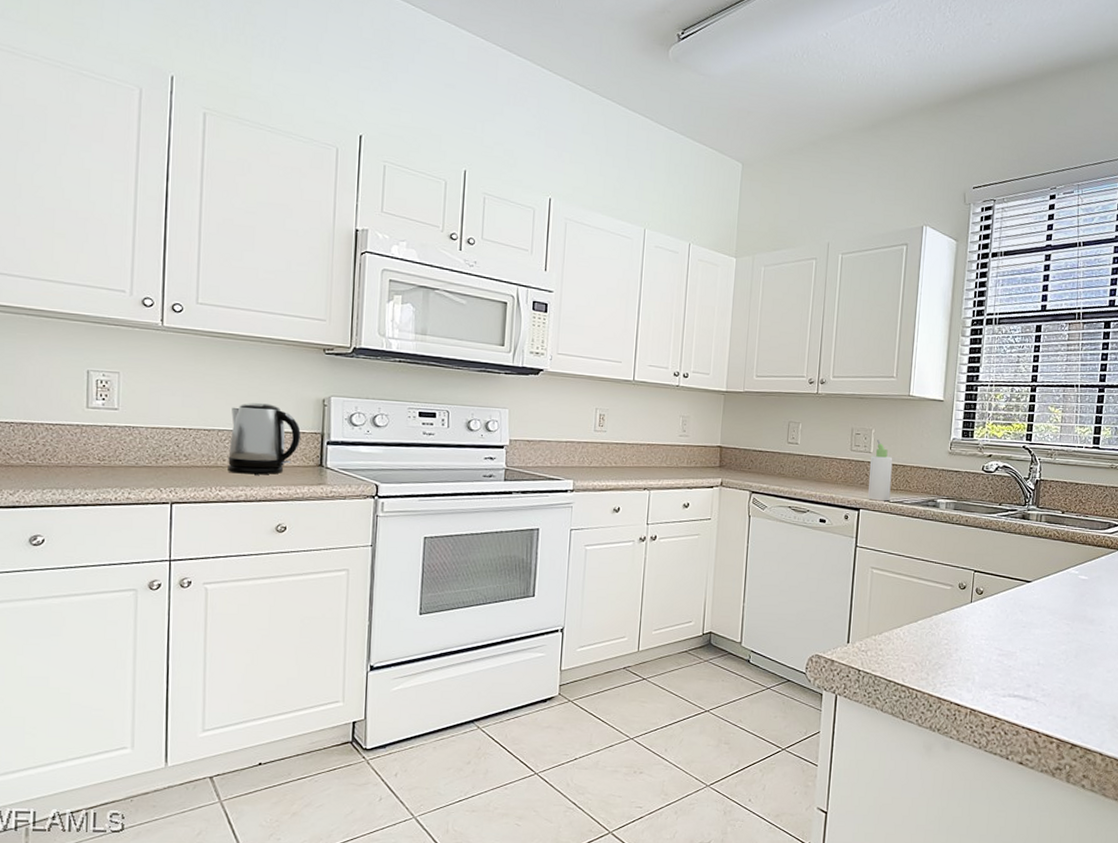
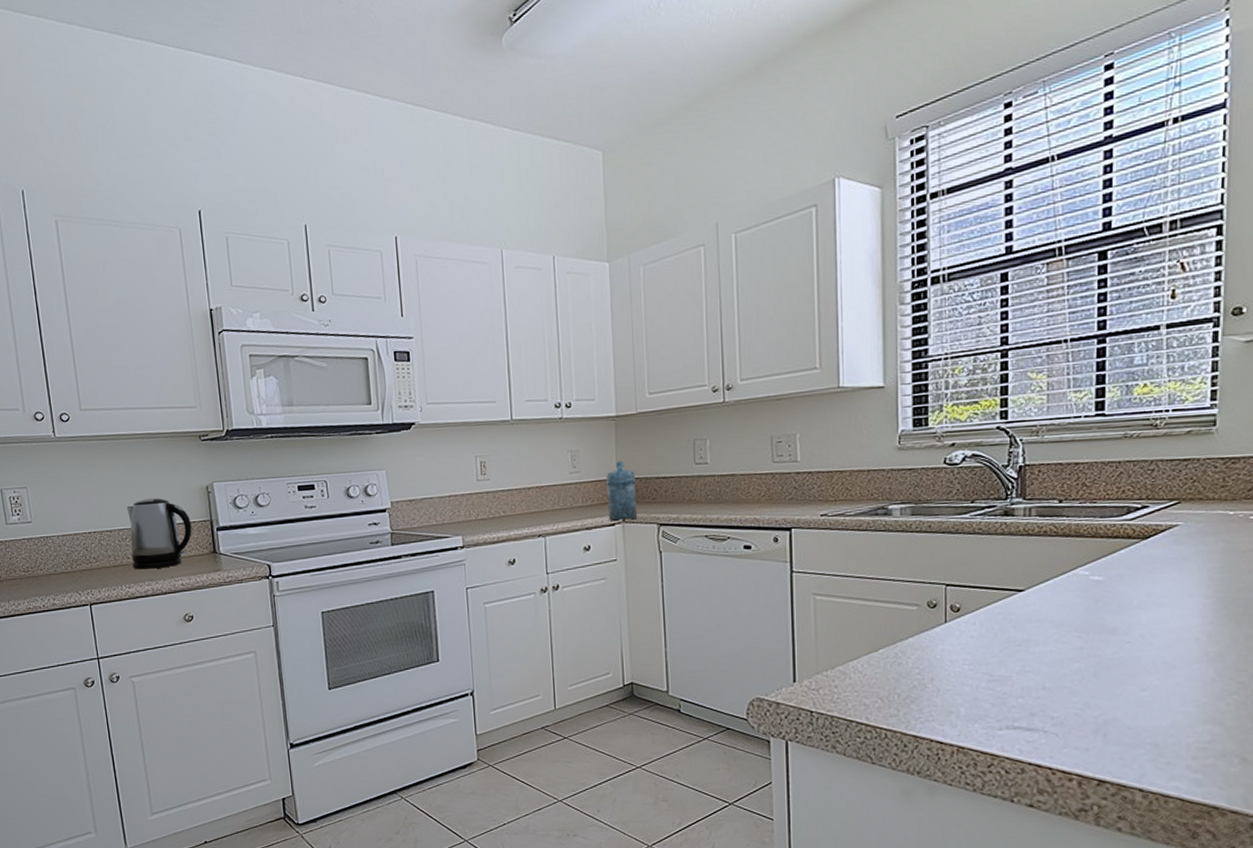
canister: none [708,430,736,485] -> present [606,460,638,521]
bottle: present [867,439,893,501] -> none [797,445,828,517]

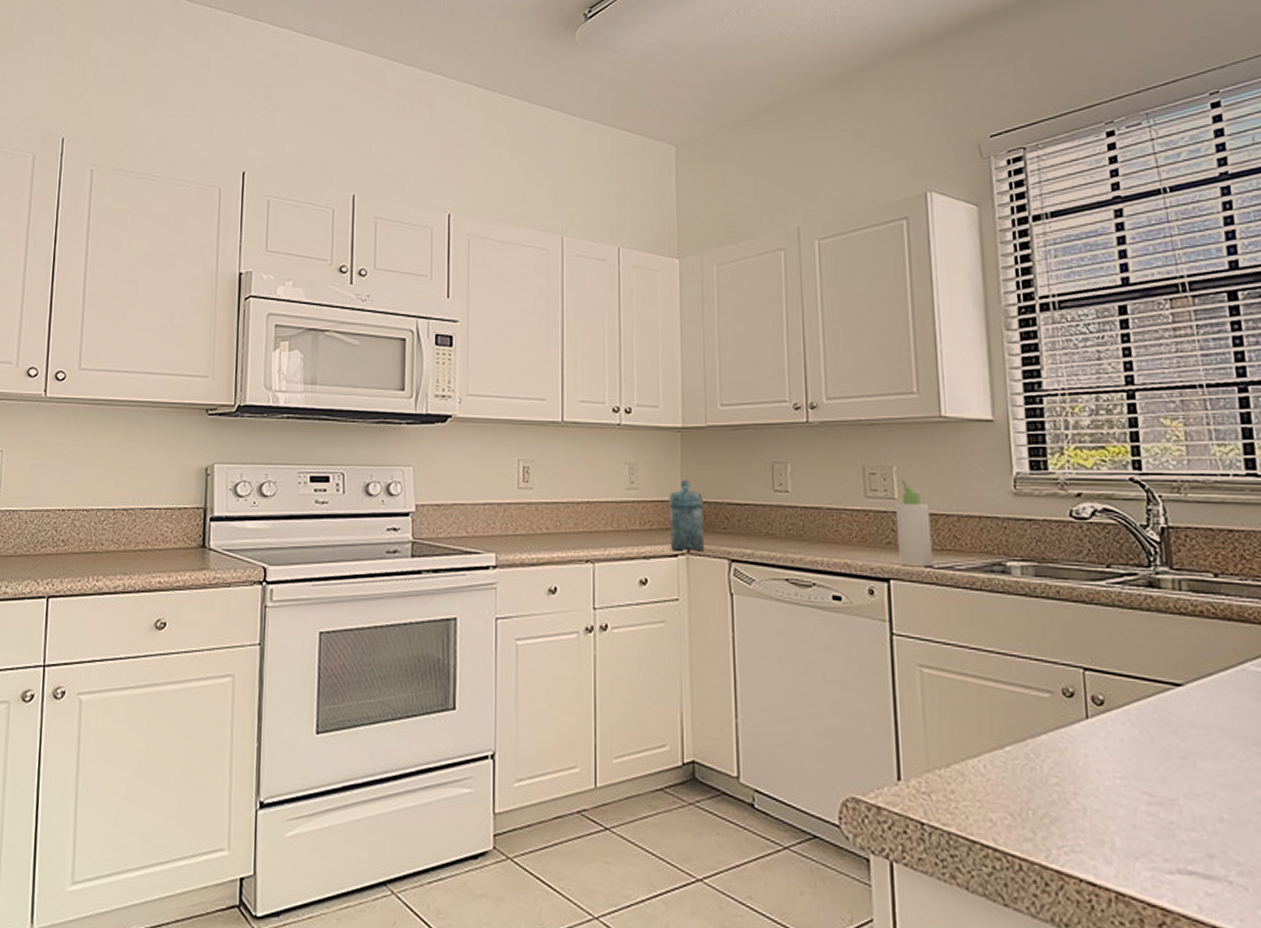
kettle: present [127,497,192,570] -> none [106,475,182,560]
bottle: none [797,445,828,517] -> present [895,480,933,567]

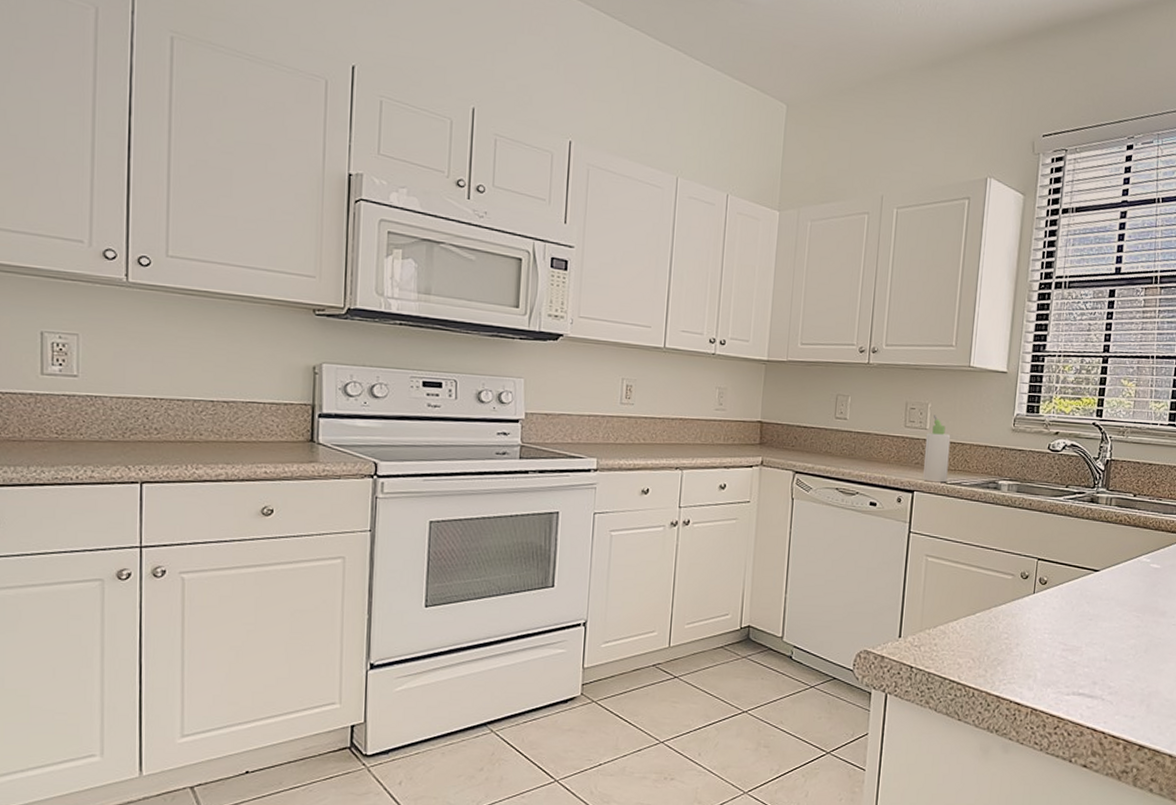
canister: present [668,478,705,552] -> none [747,403,779,464]

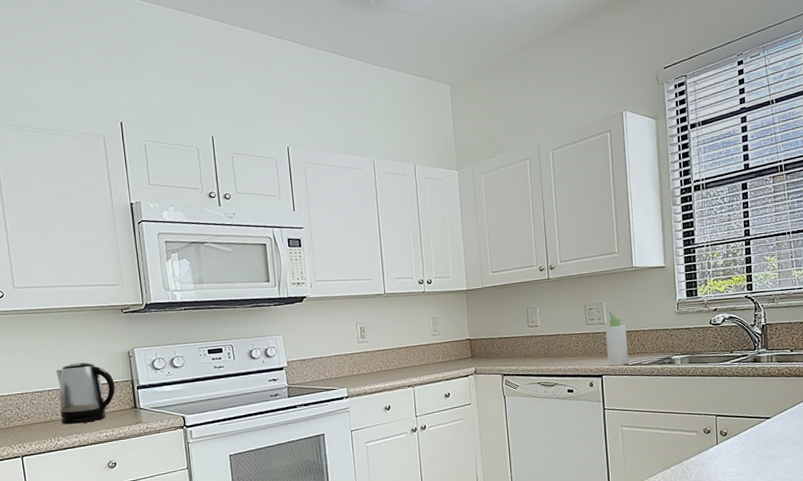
kettle: none [205,369,288,451] -> present [56,362,115,424]

